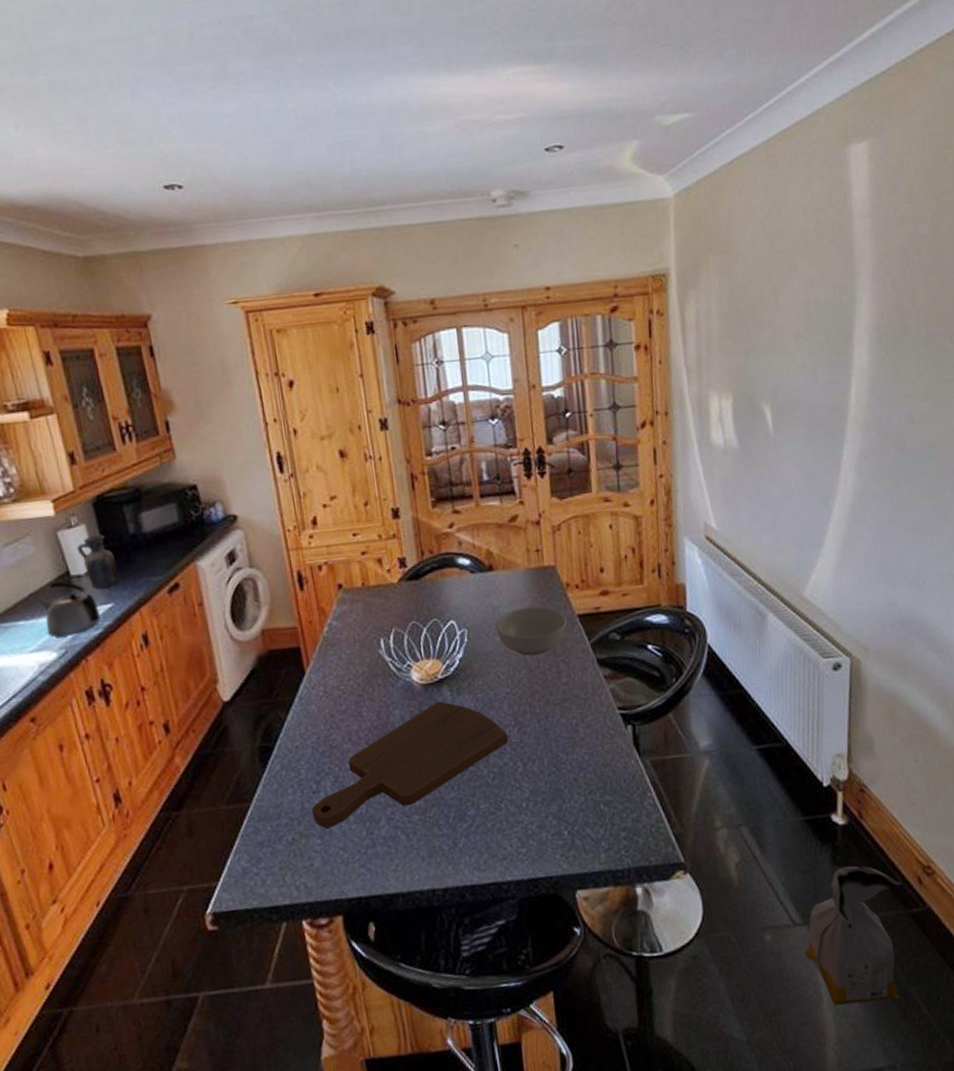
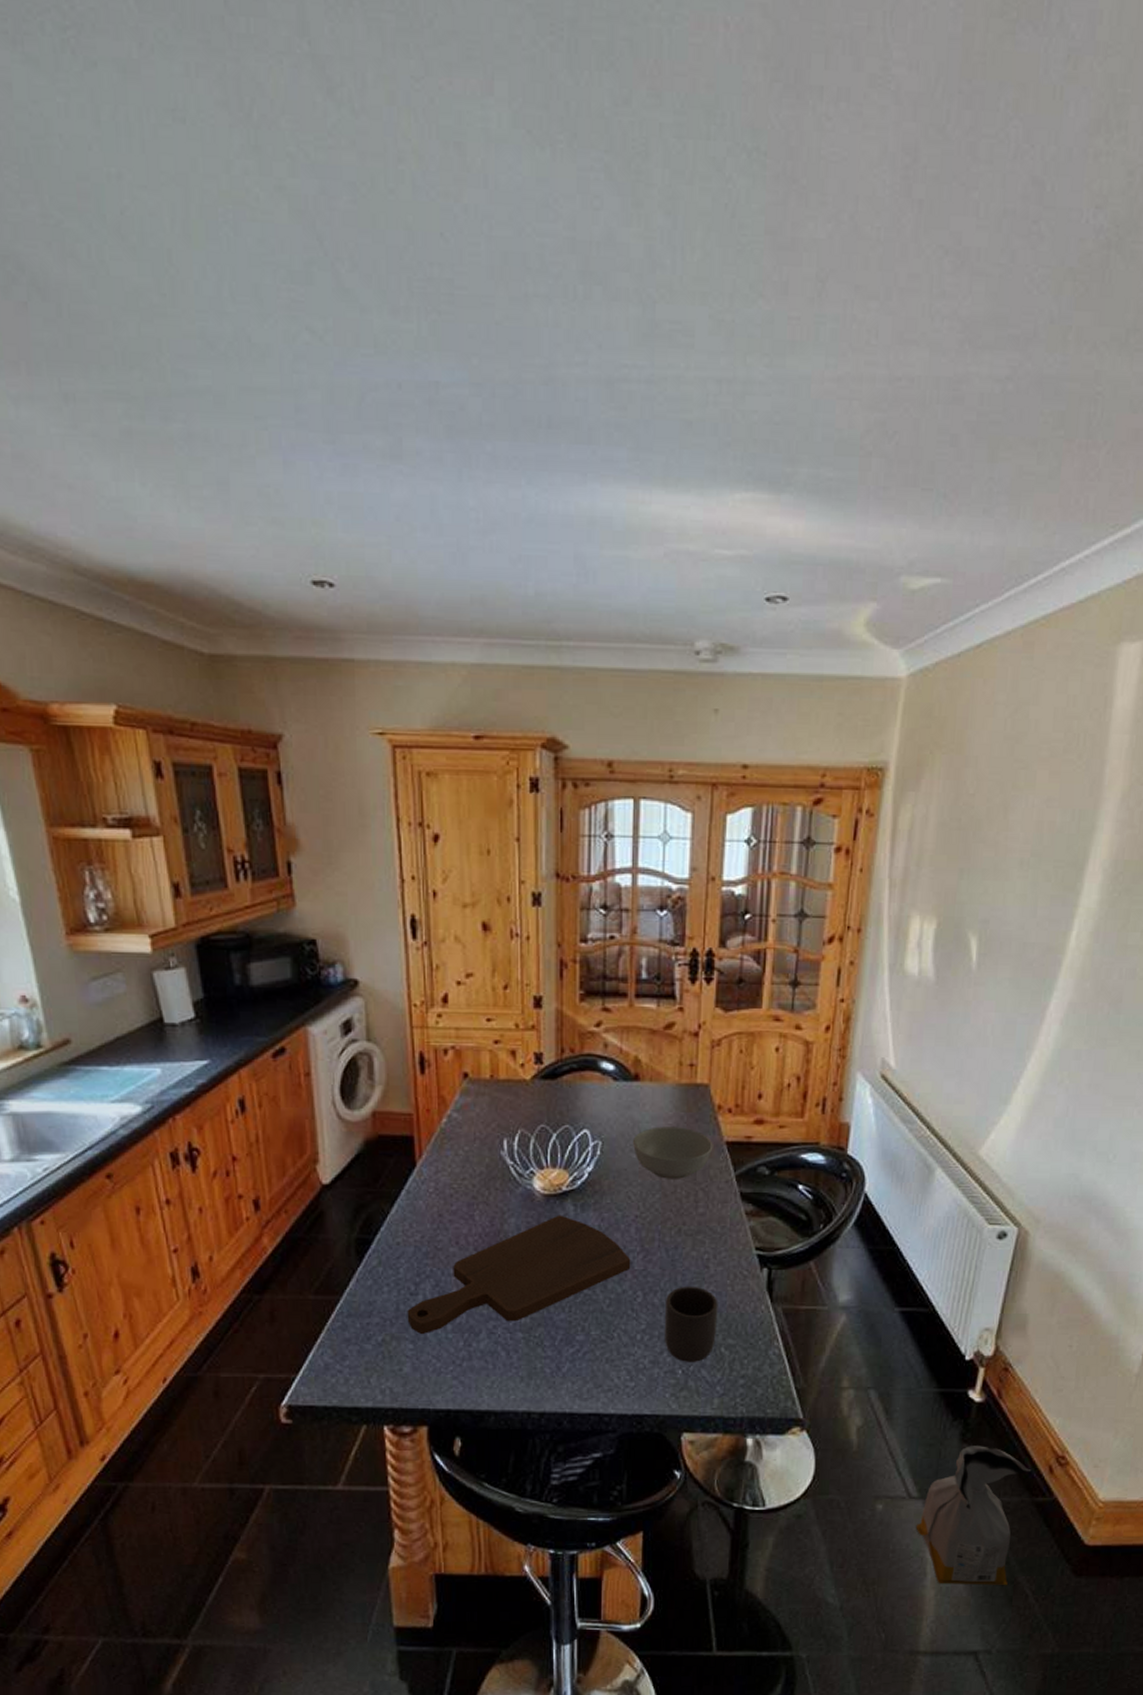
kettle: present [35,581,100,639] -> none [122,1026,193,1091]
ceramic jug: present [77,535,119,589] -> none [173,982,218,1042]
mug: none [544,750,595,823] -> present [664,1286,718,1362]

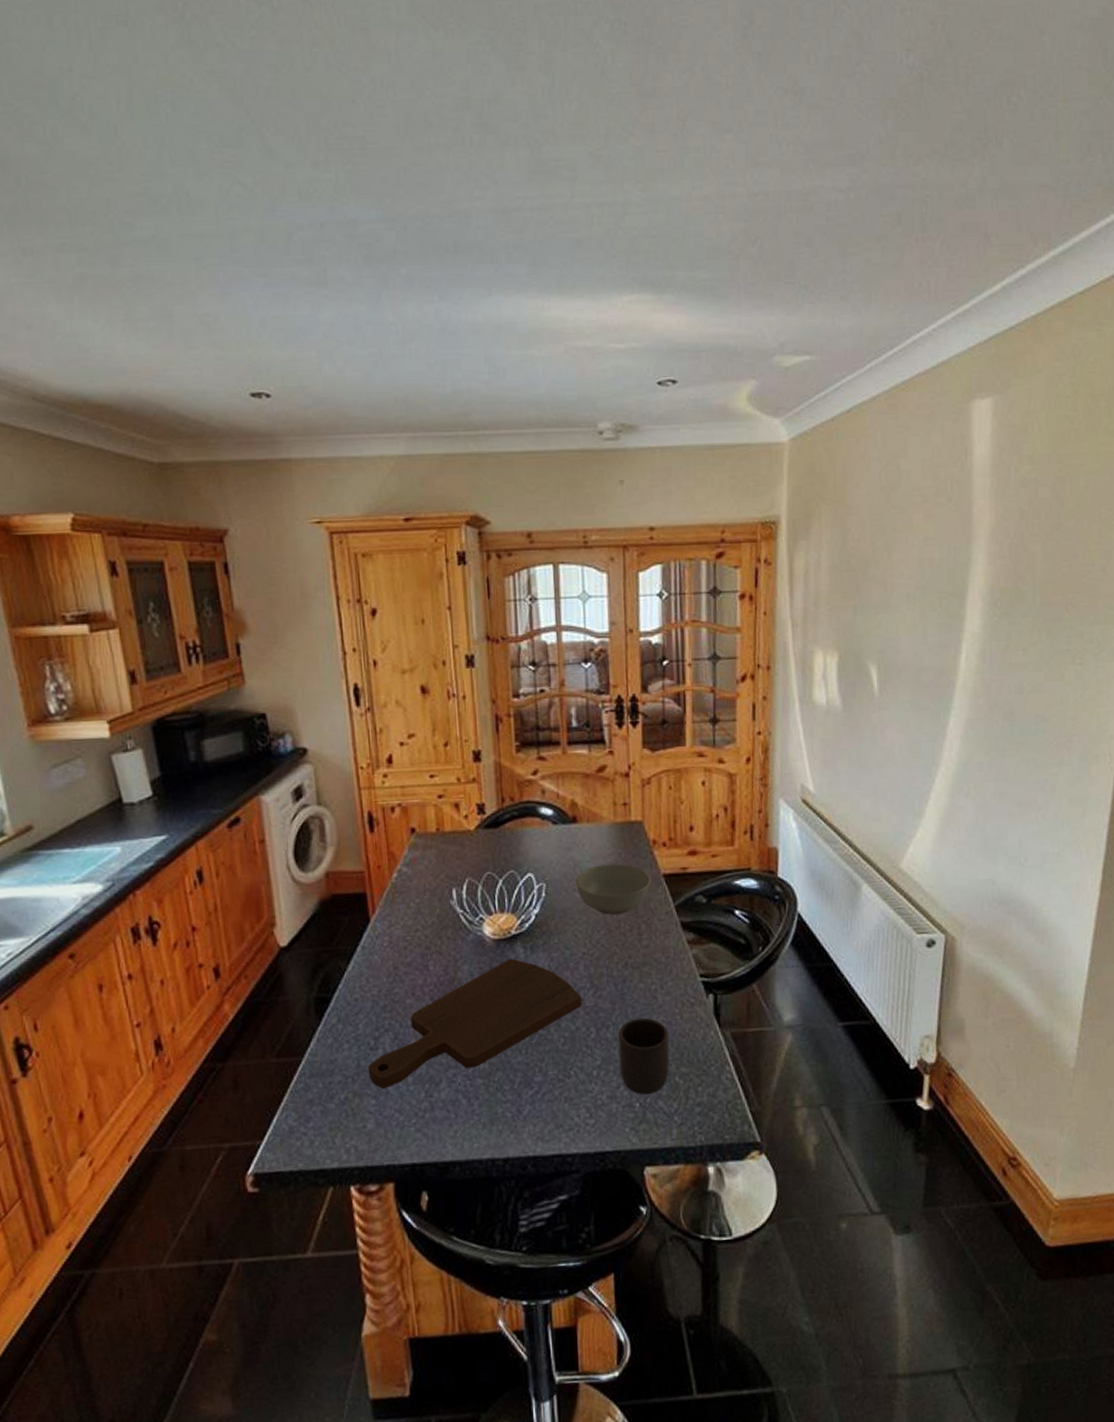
bag: present [915,1446,1032,1585] -> none [880,1154,986,1301]

